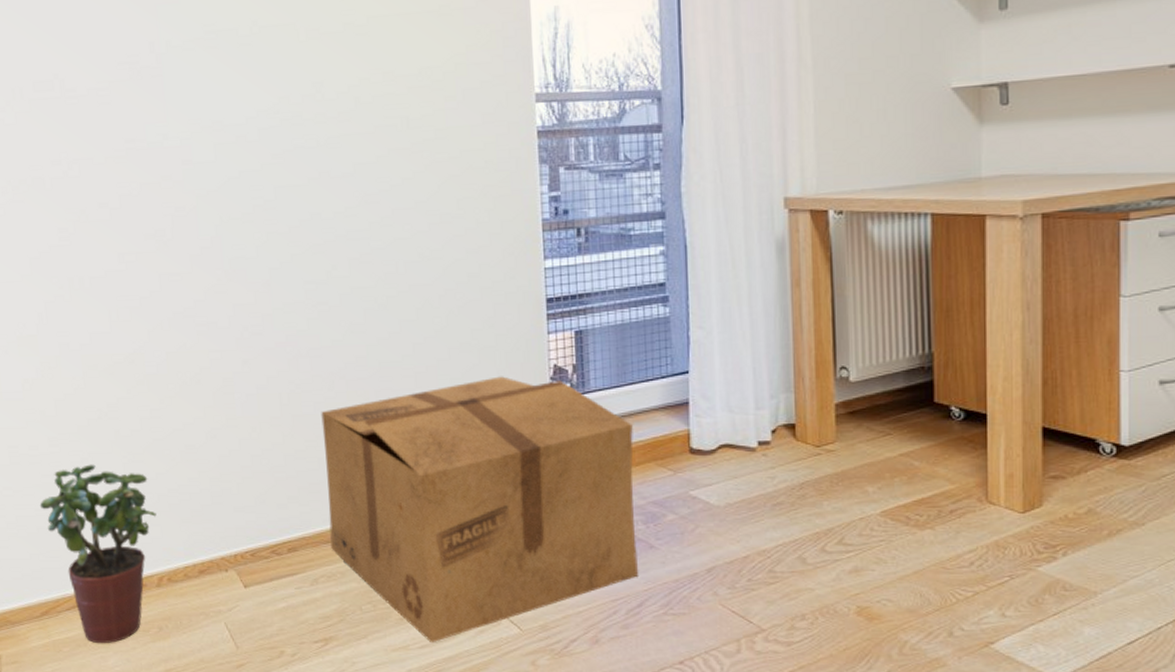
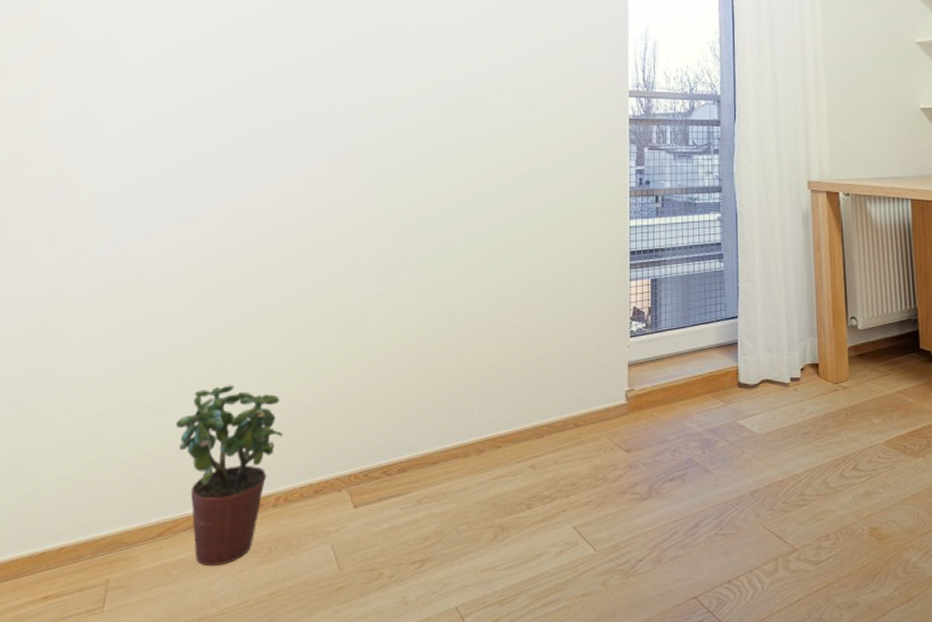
cardboard box: present [321,376,639,643] -> none [436,315,696,564]

